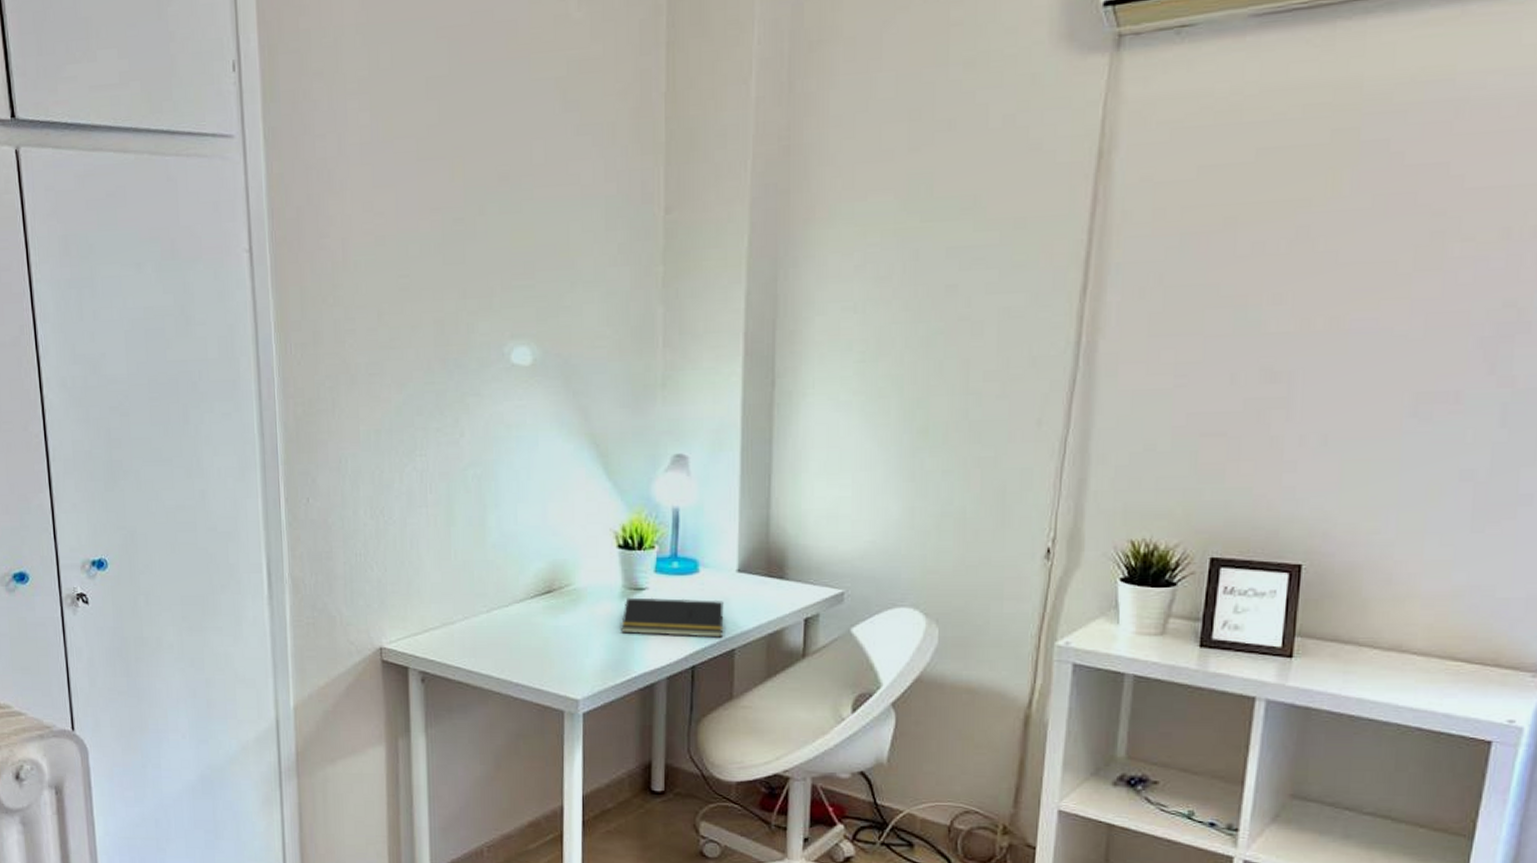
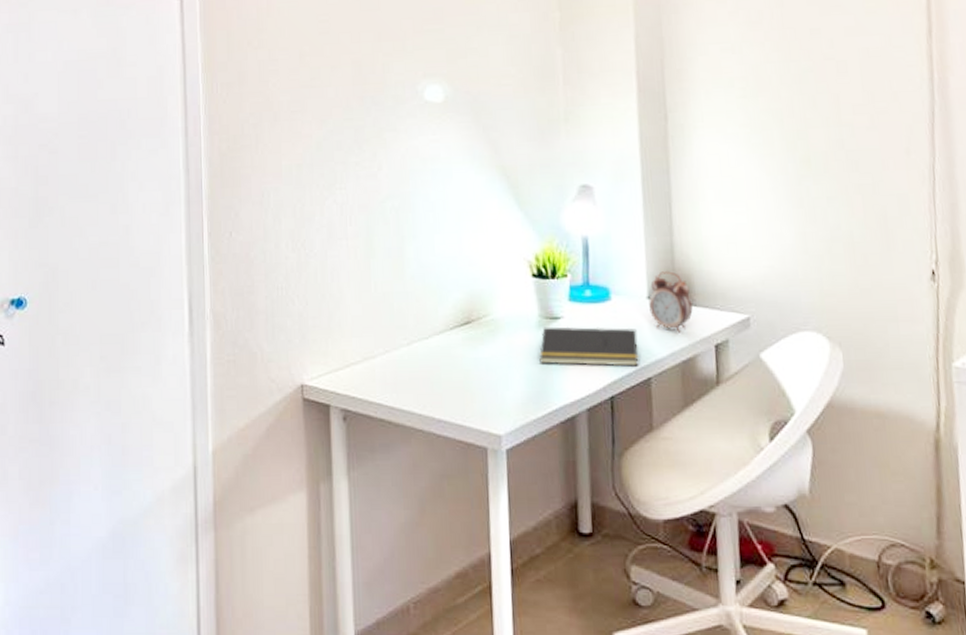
alarm clock: none [739,544,784,606] -> present [649,271,693,333]

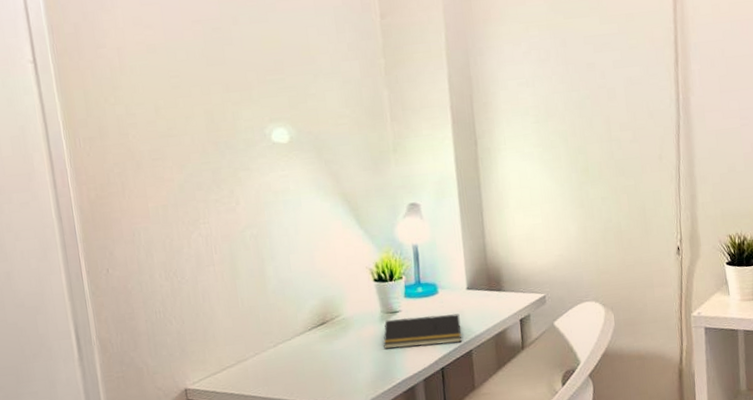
alarm clock: present [649,271,693,333] -> none [468,266,502,313]

